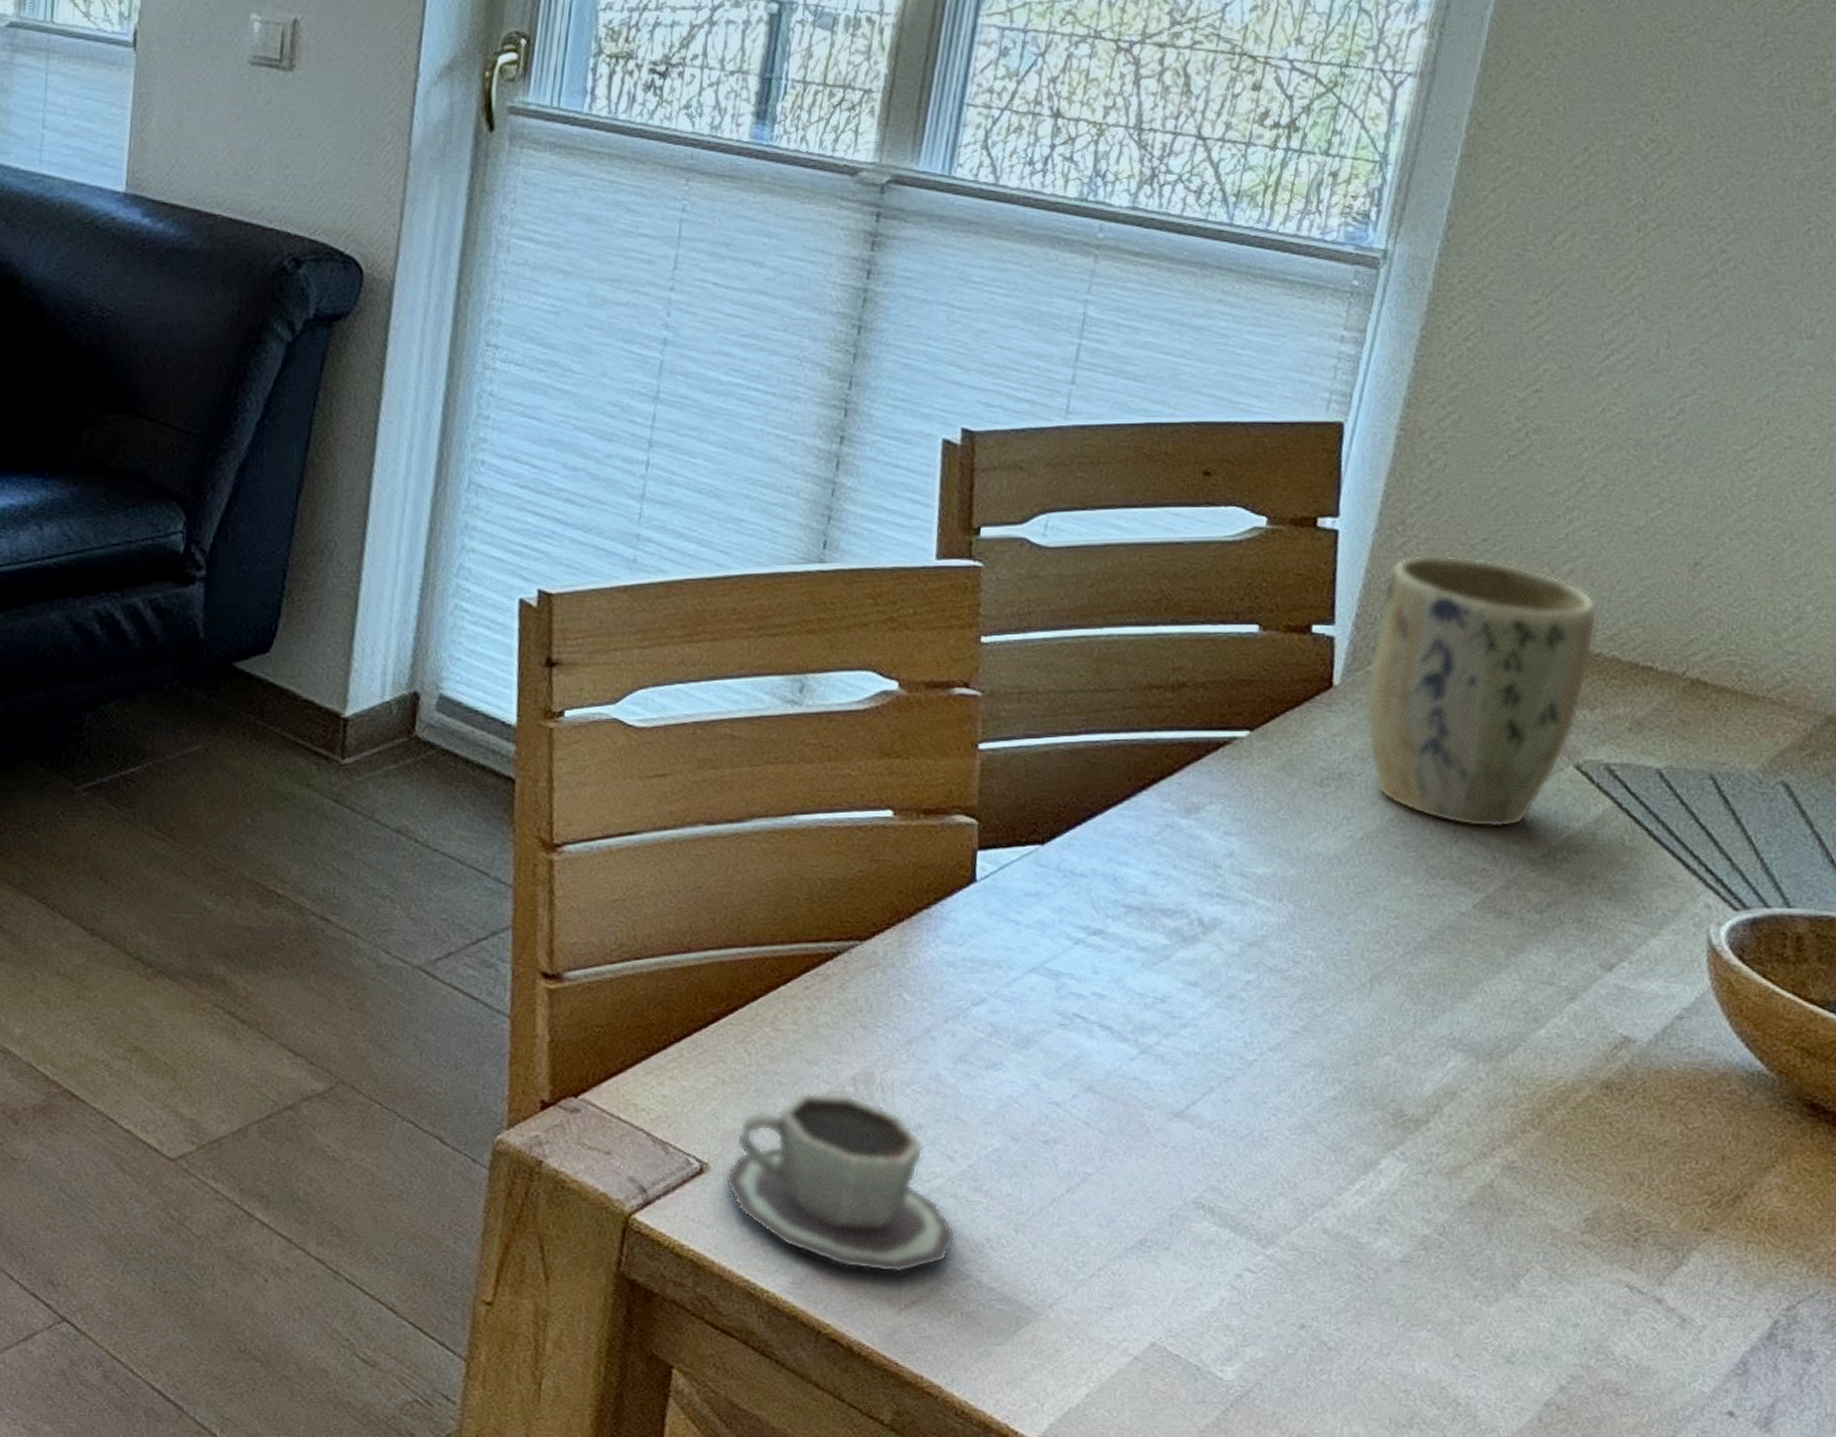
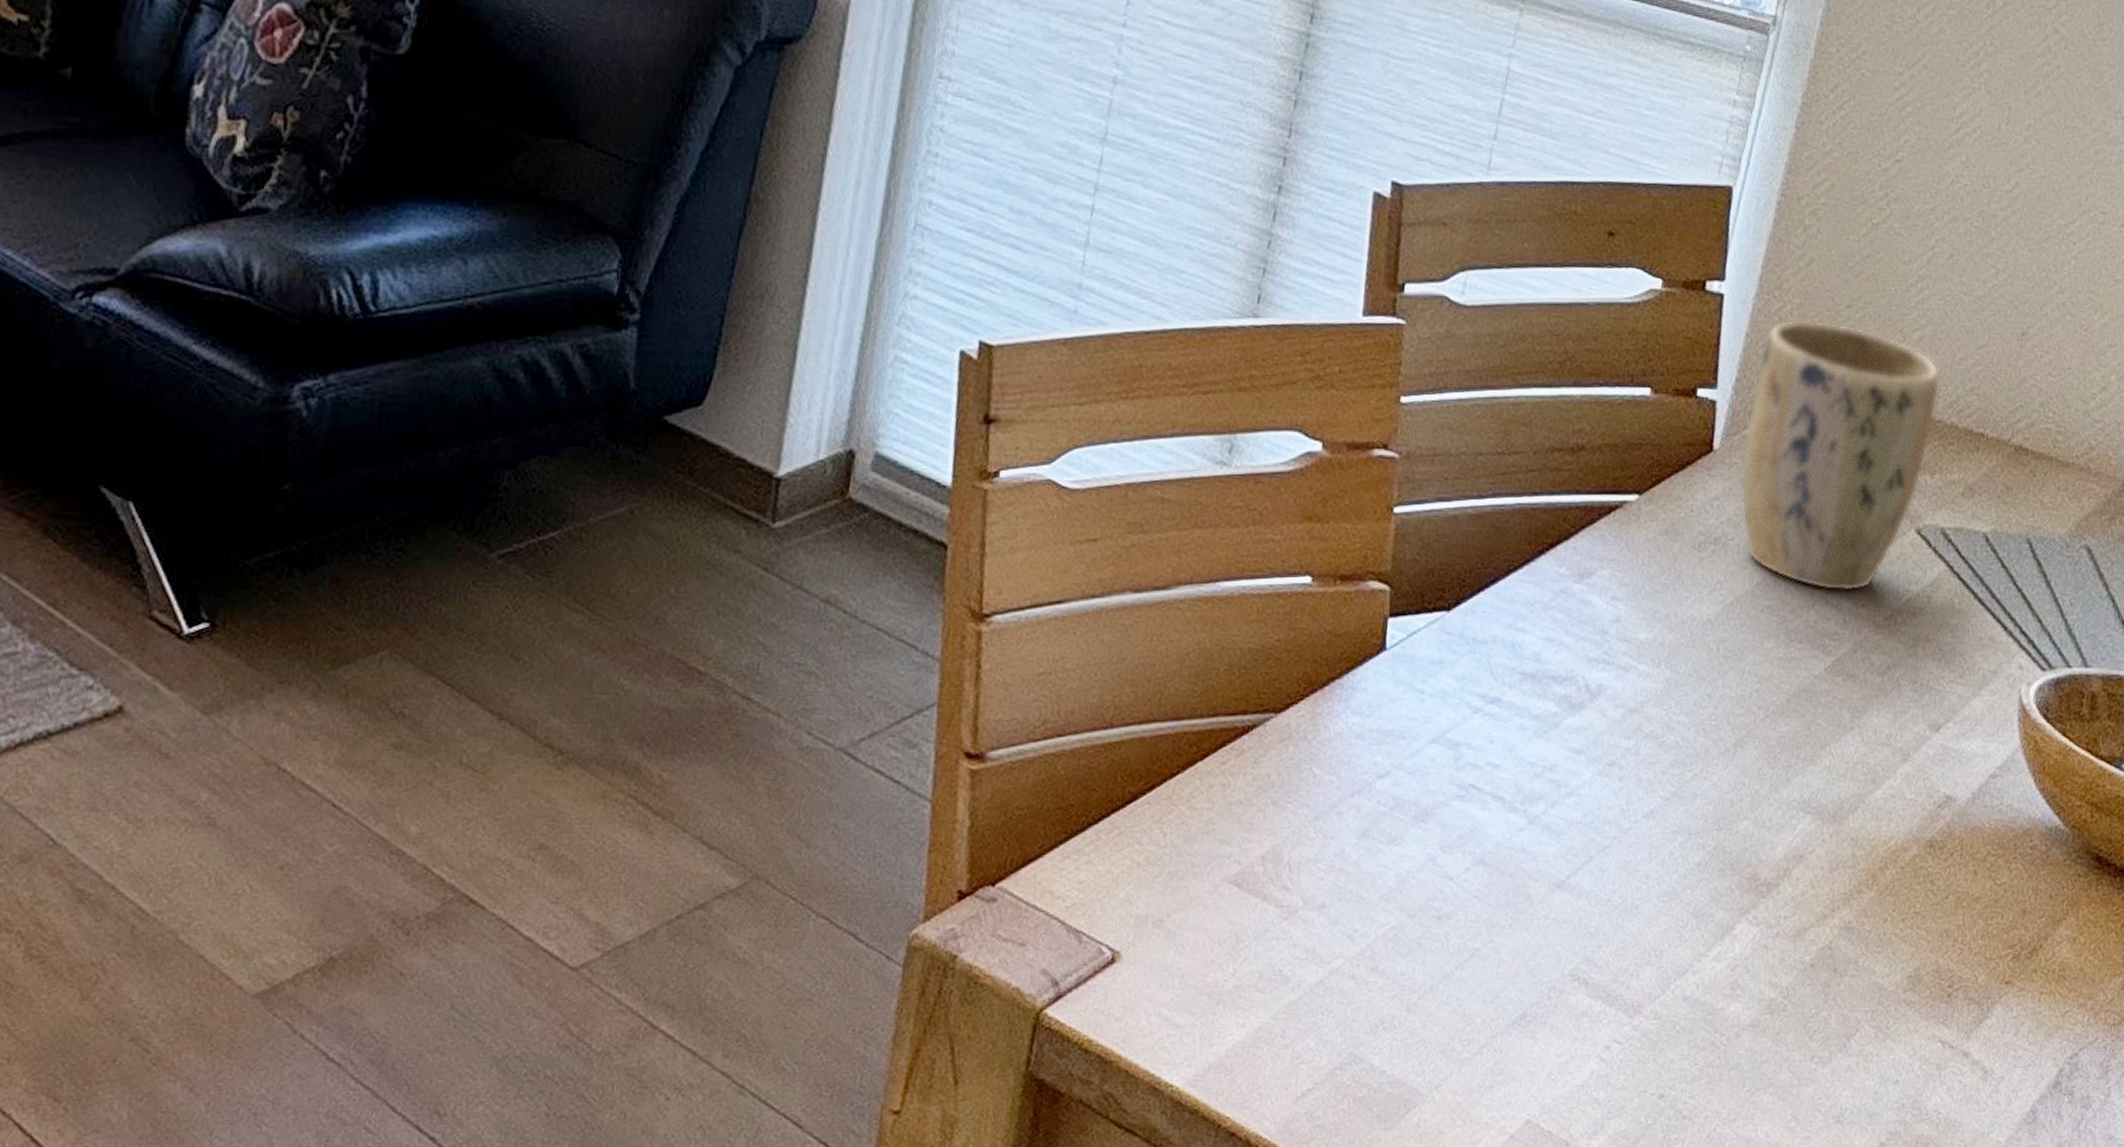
cup: present [724,1091,956,1274] -> none [1134,872,1353,1061]

